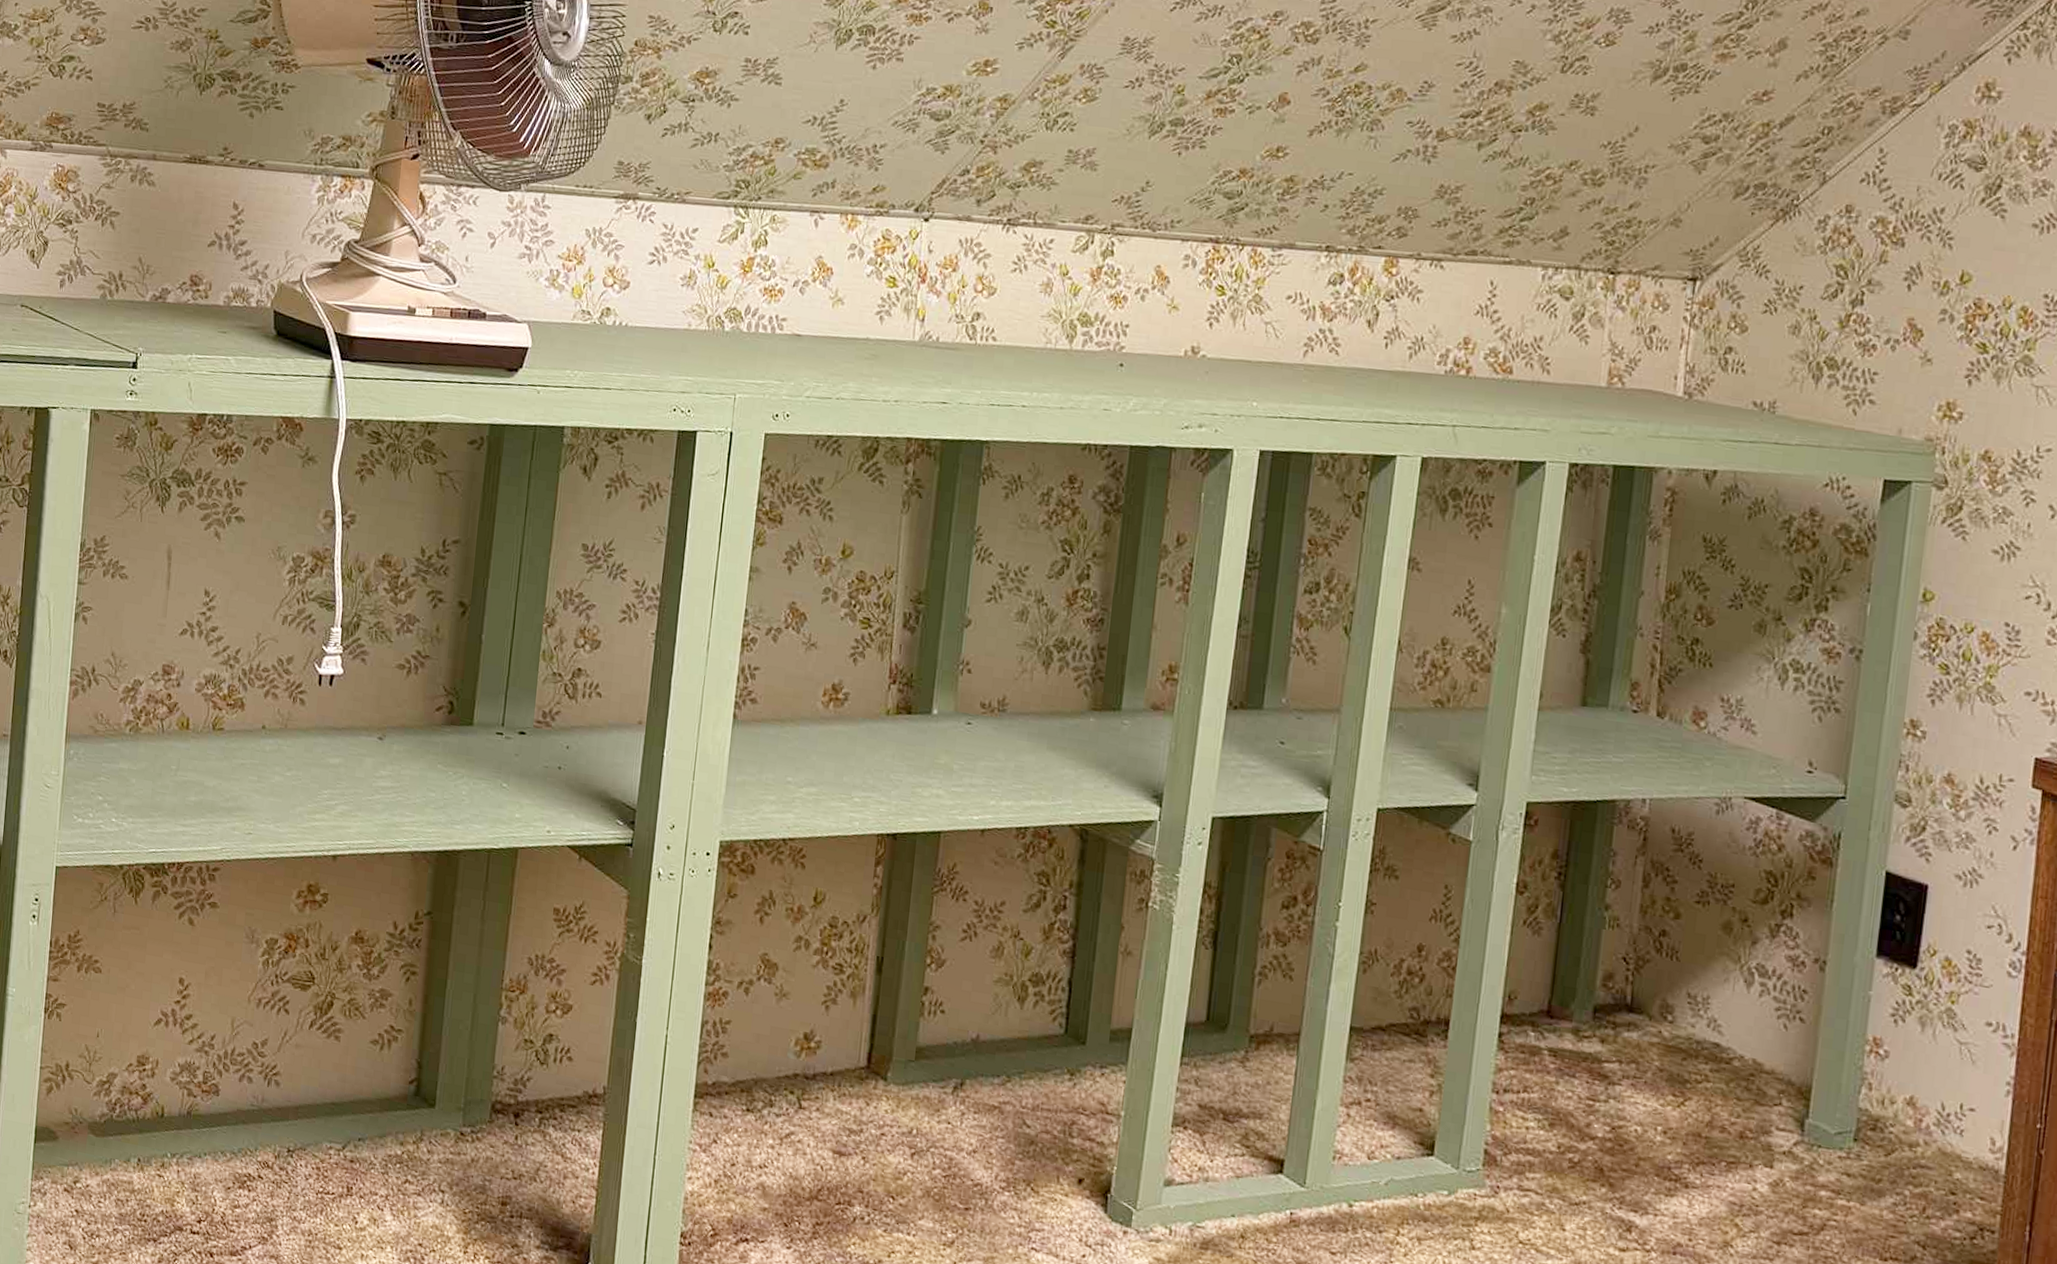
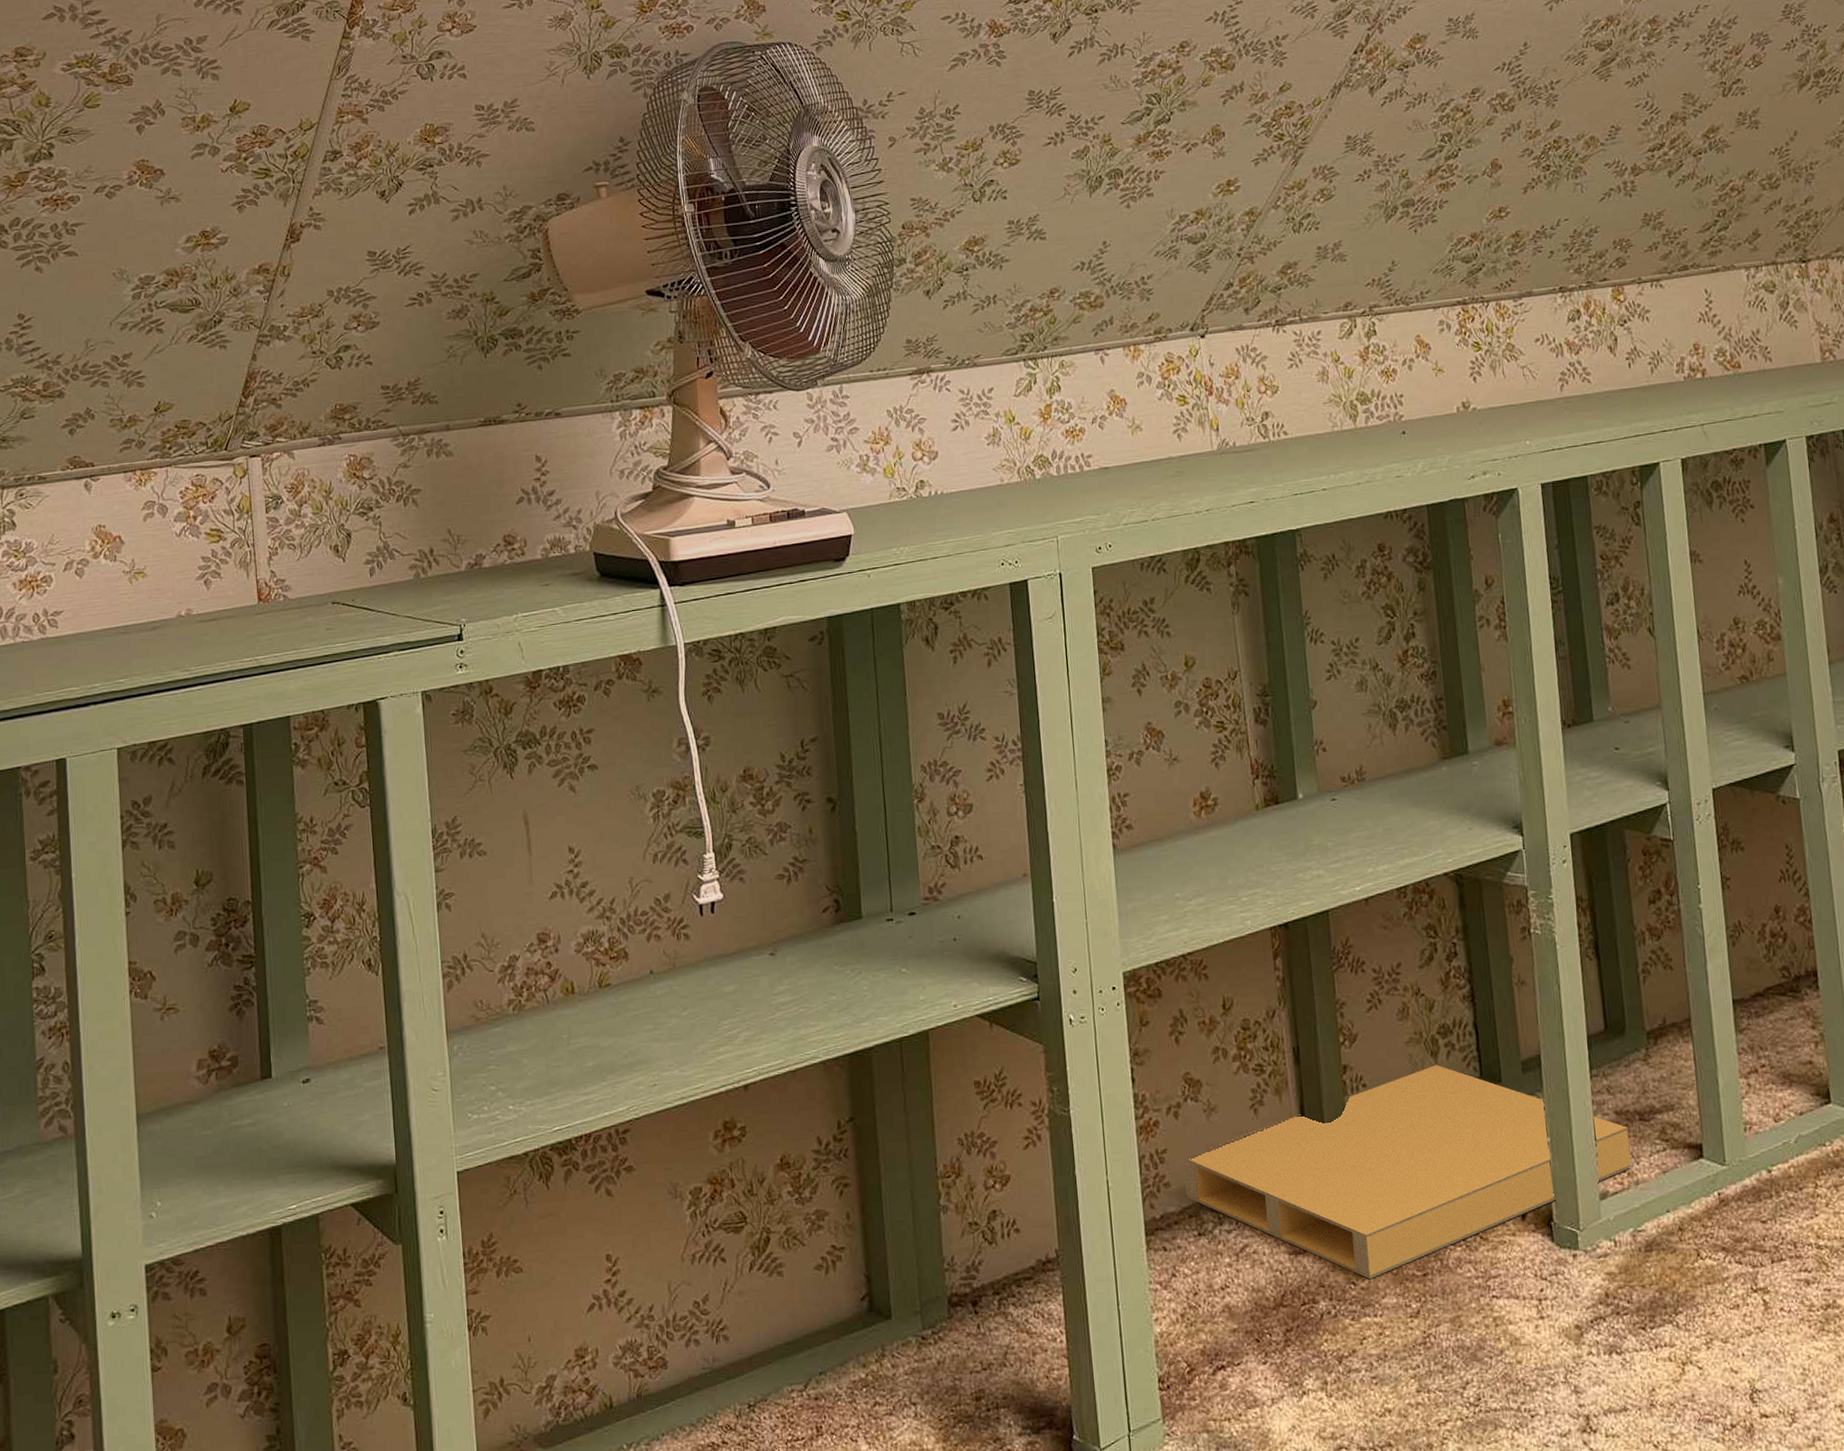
cardboard box: none [742,1010,1209,1198] -> present [1184,1065,1632,1279]

